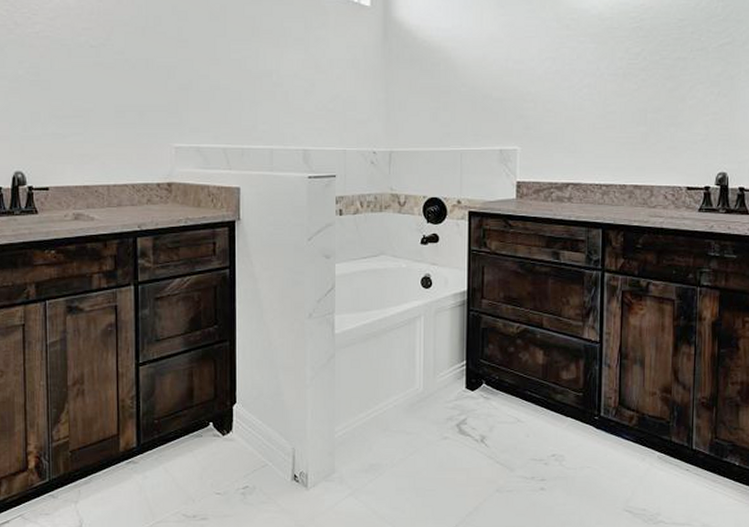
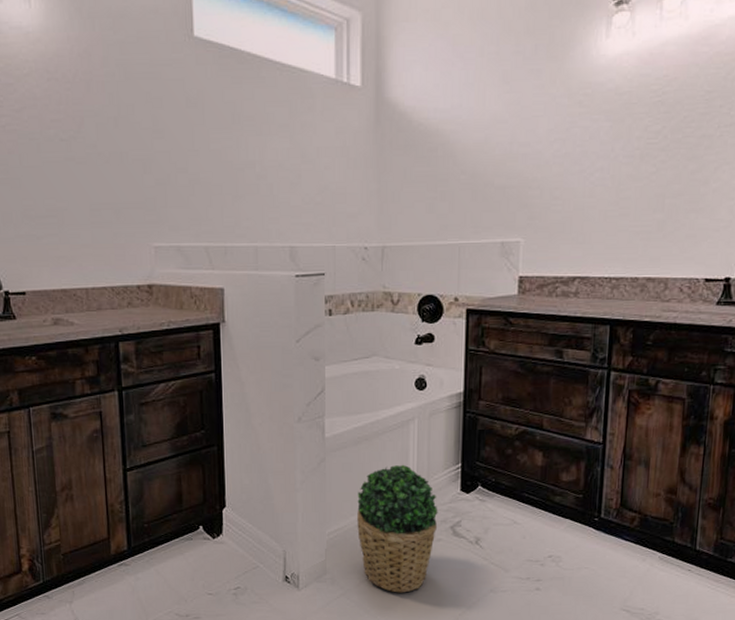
potted plant: none [366,361,444,493] -> present [357,464,438,593]

